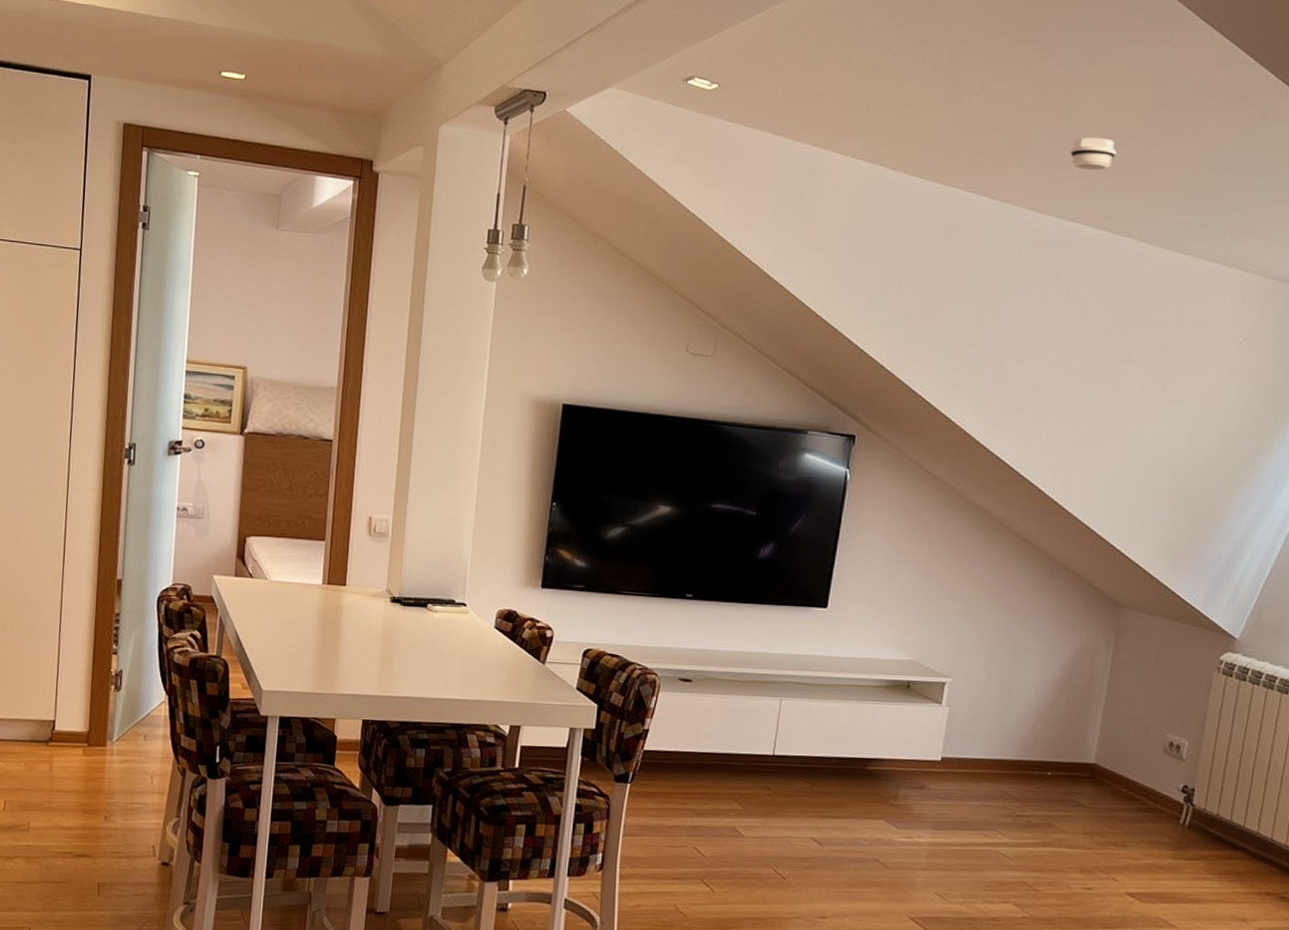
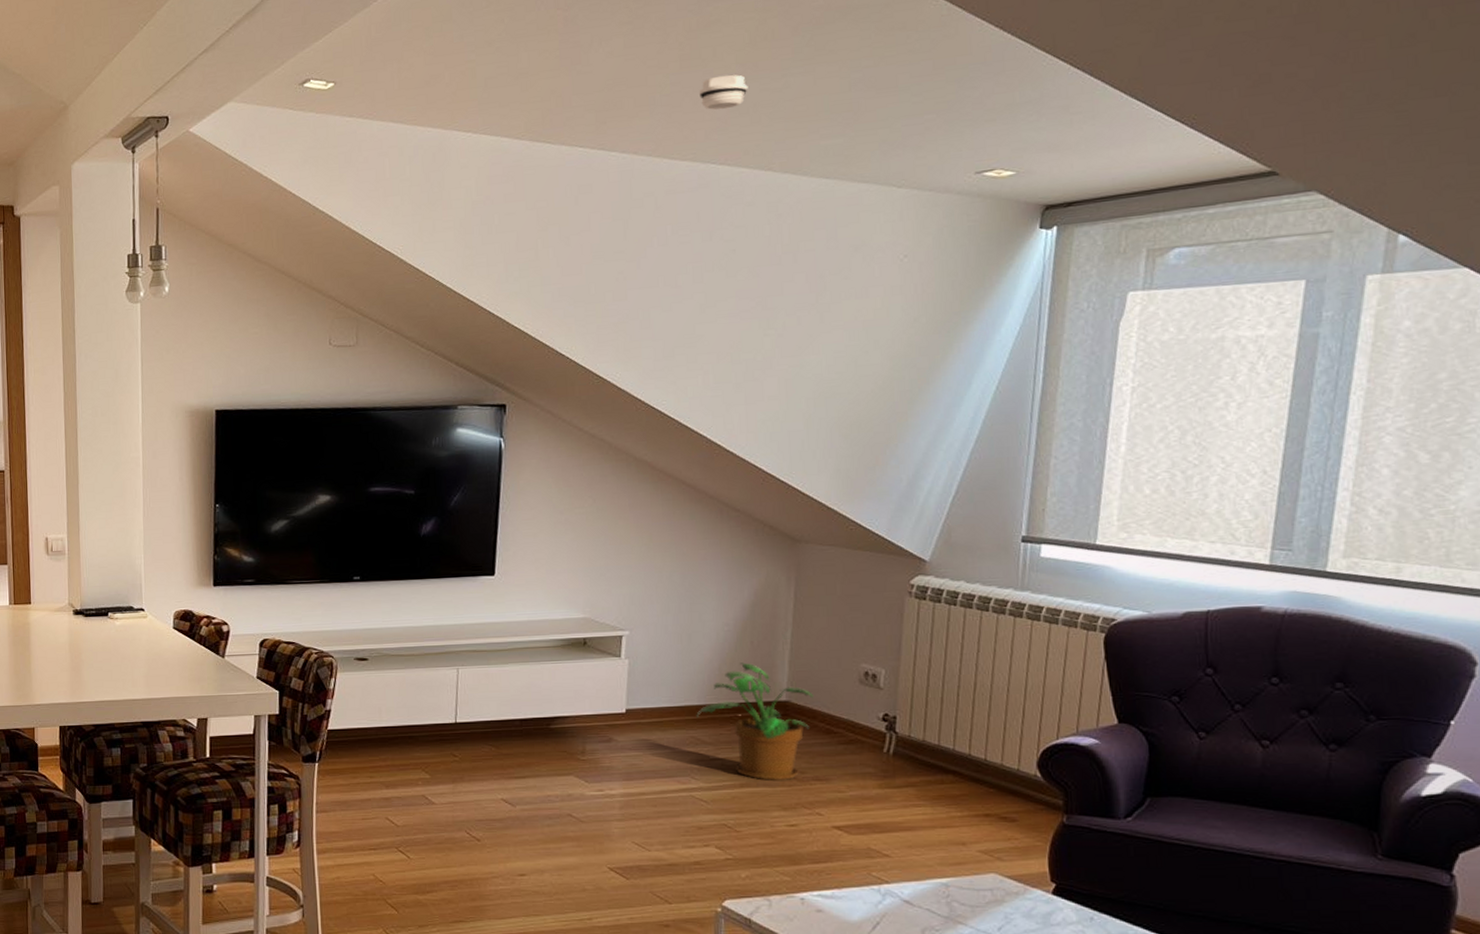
potted plant: none [1008,721,1121,844] -> present [696,662,814,782]

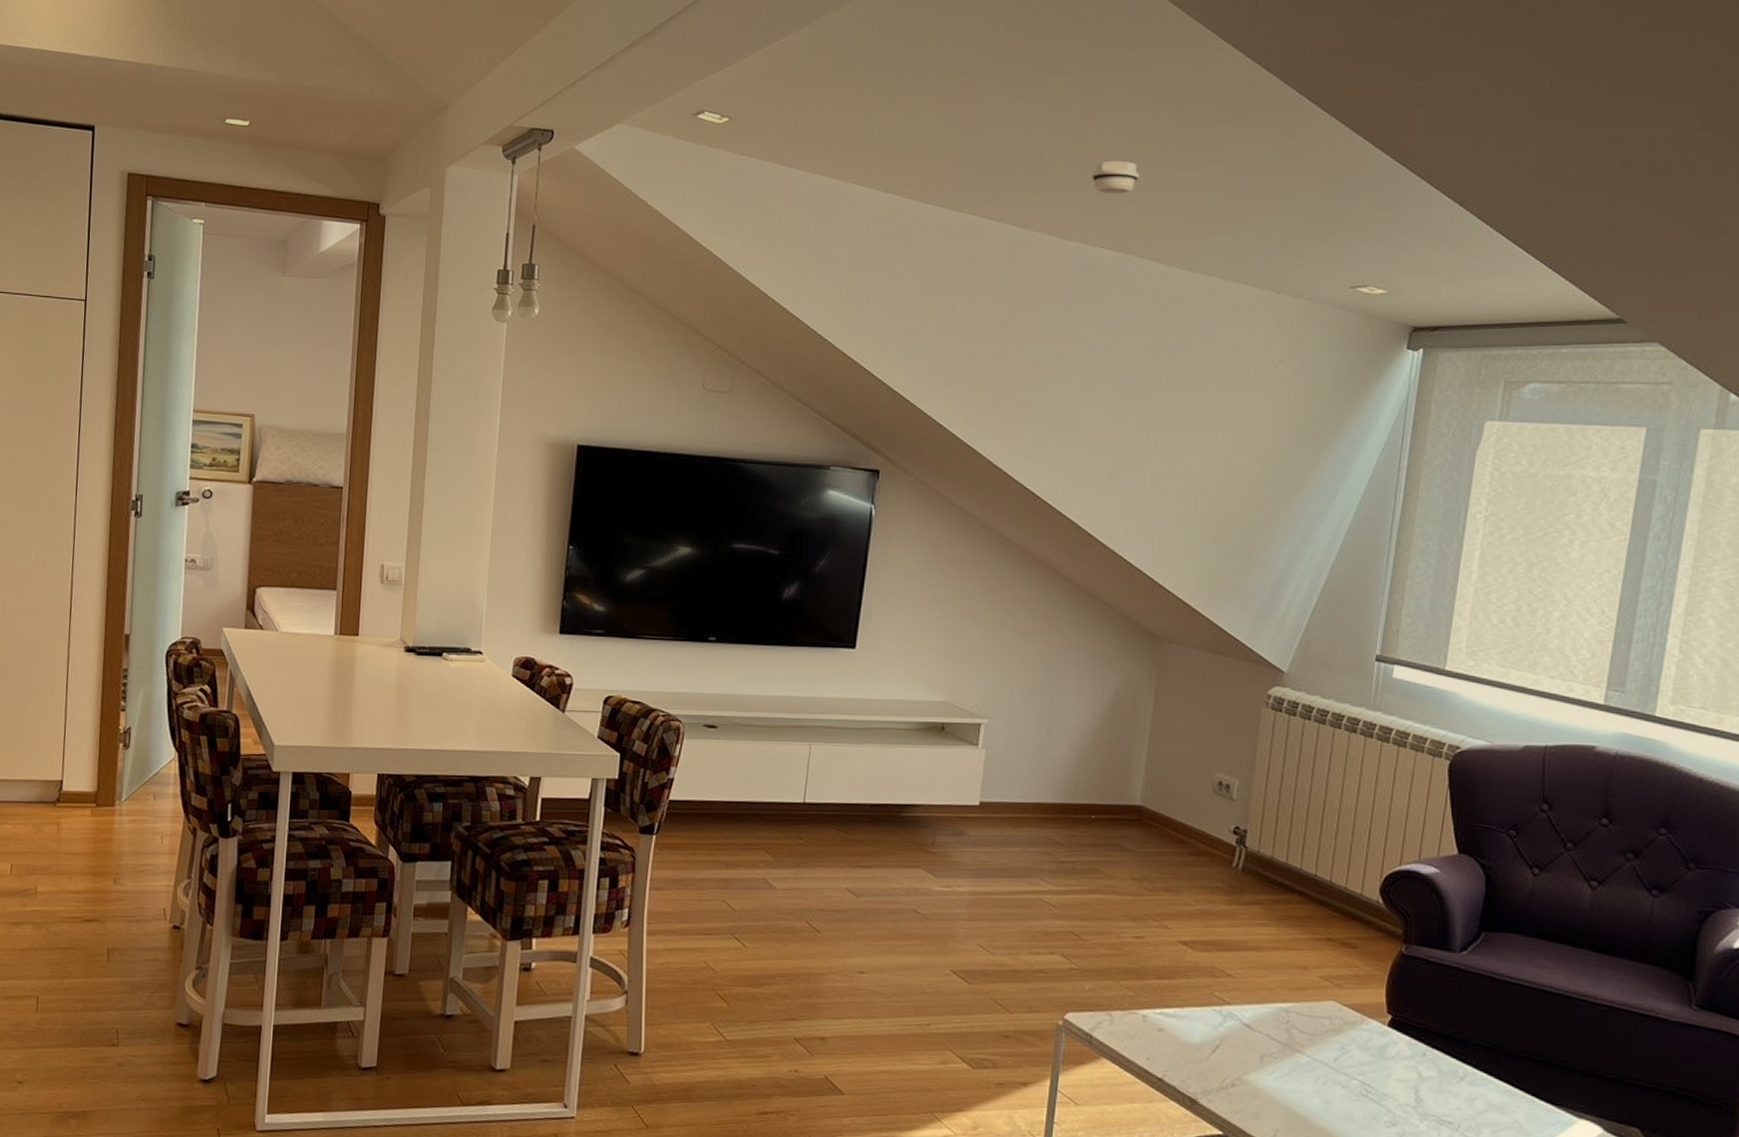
potted plant: present [696,662,814,782] -> none [1050,762,1168,890]

